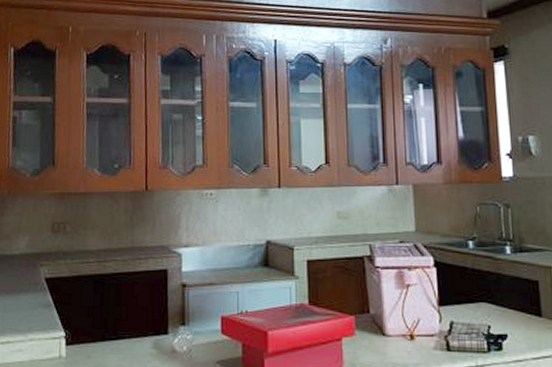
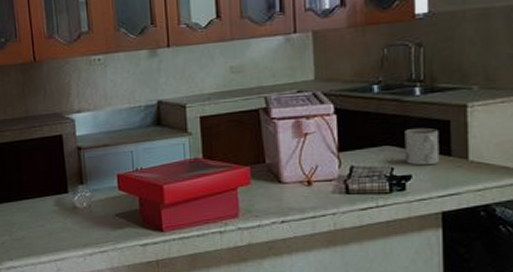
mug: none [499,287,532,325] -> present [405,128,440,166]

